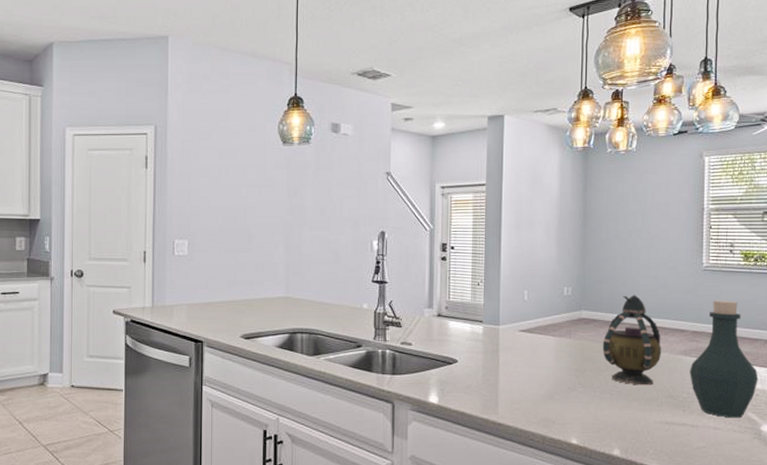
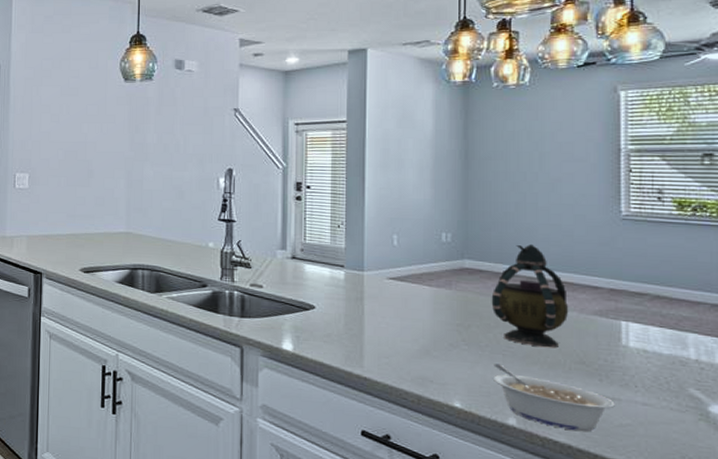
legume: none [603,402,694,456] -> present [493,363,615,432]
bottle: present [690,300,758,418] -> none [607,255,703,395]

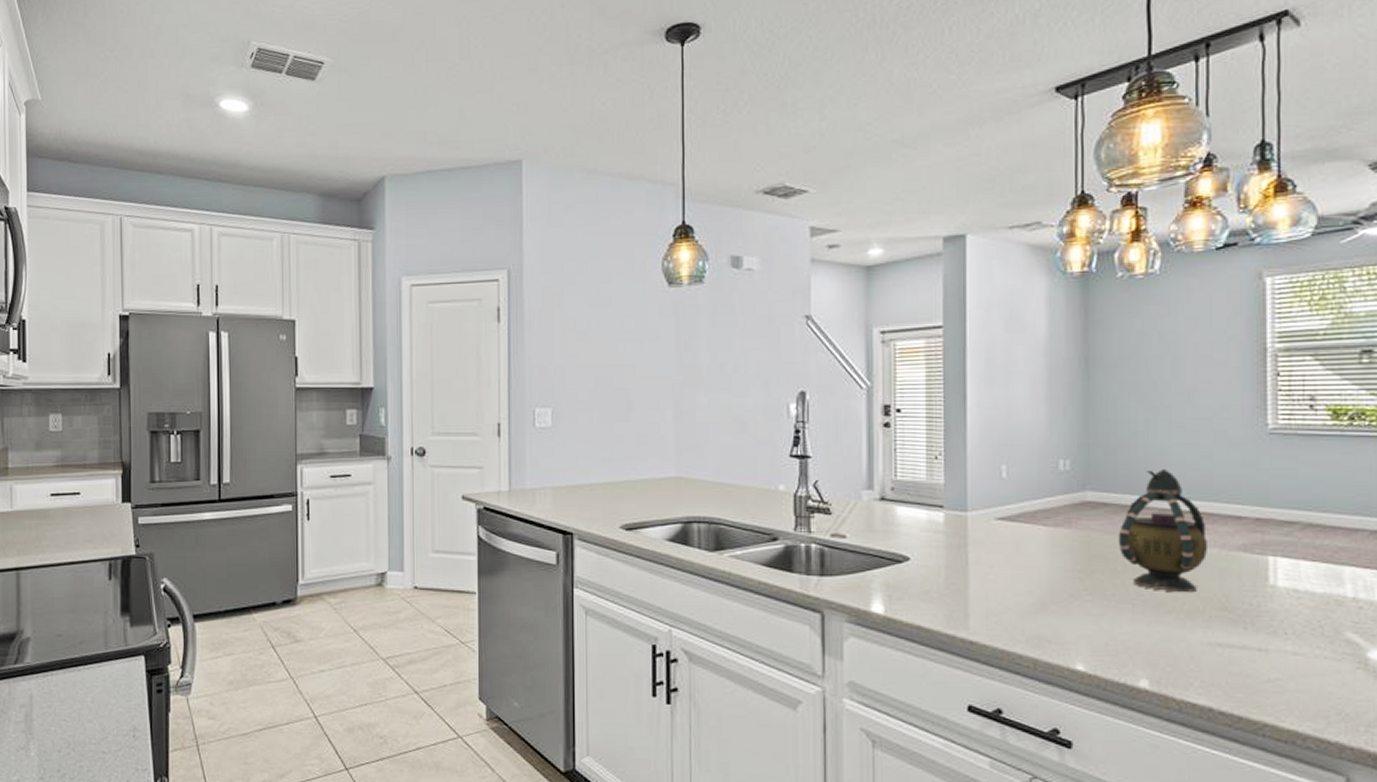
legume: present [493,363,615,432] -> none [1122,615,1262,691]

